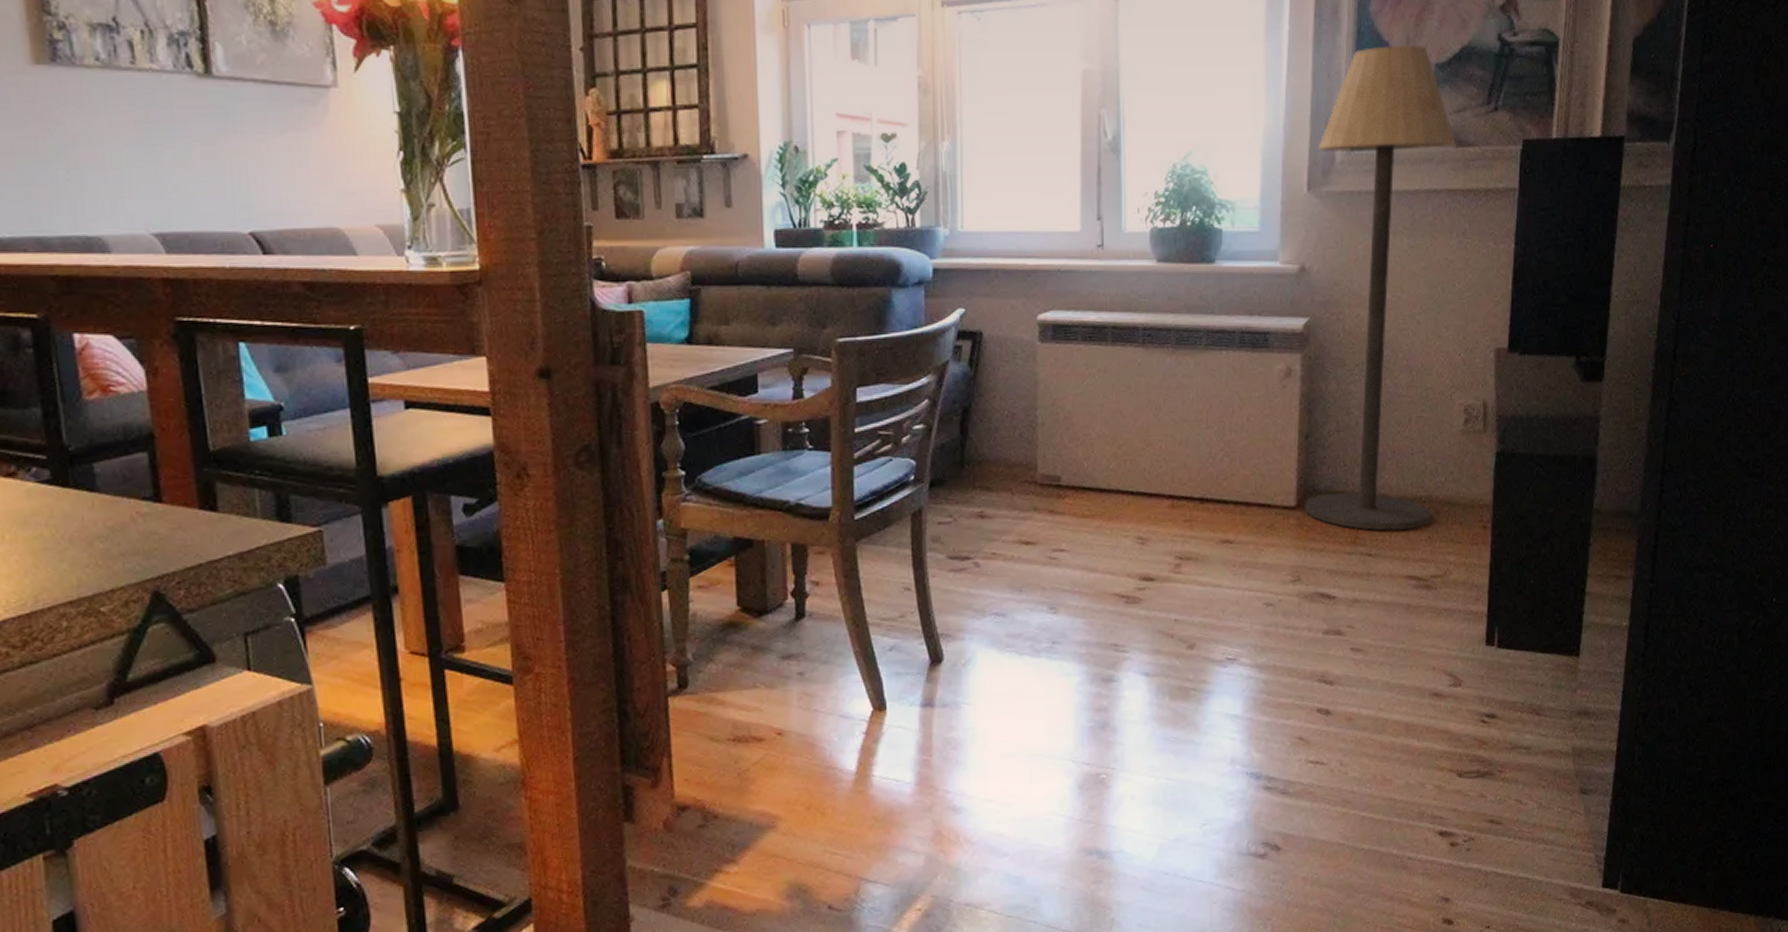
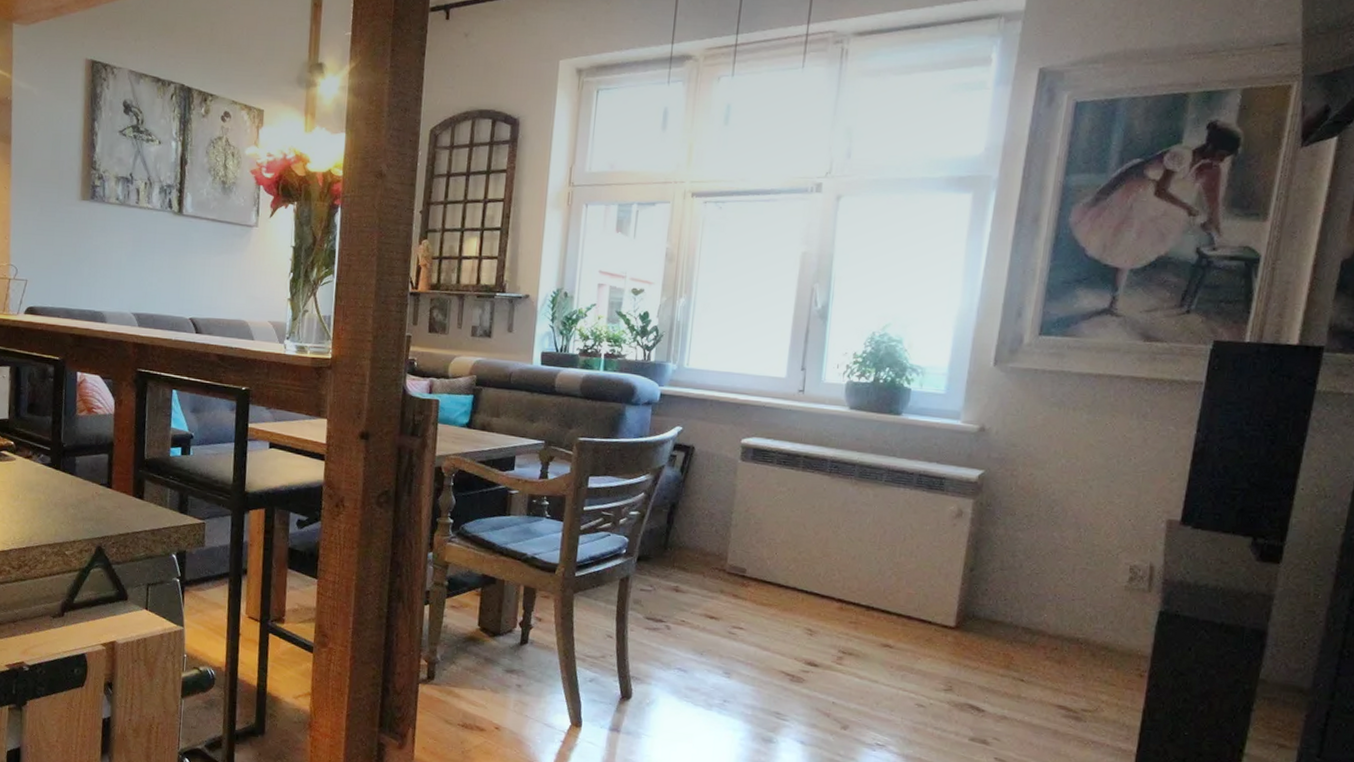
floor lamp: present [1305,46,1456,532] -> none [963,251,1144,666]

